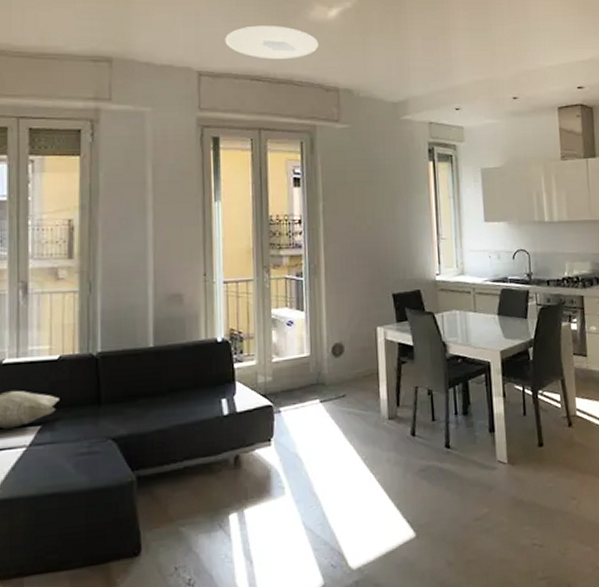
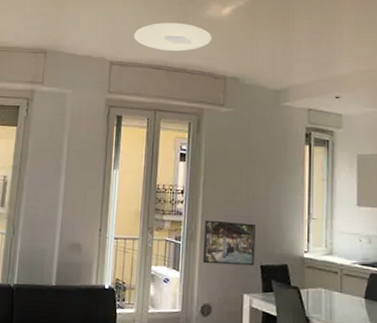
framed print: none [328,250,386,299] -> present [203,220,255,266]

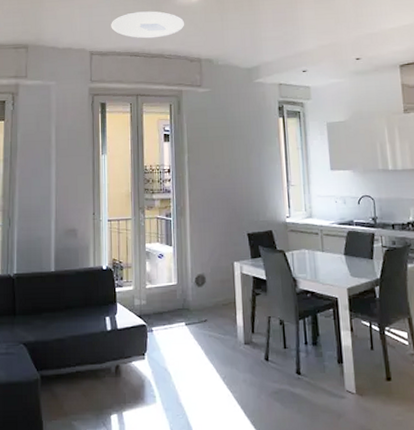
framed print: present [203,220,255,266] -> none [192,195,242,237]

